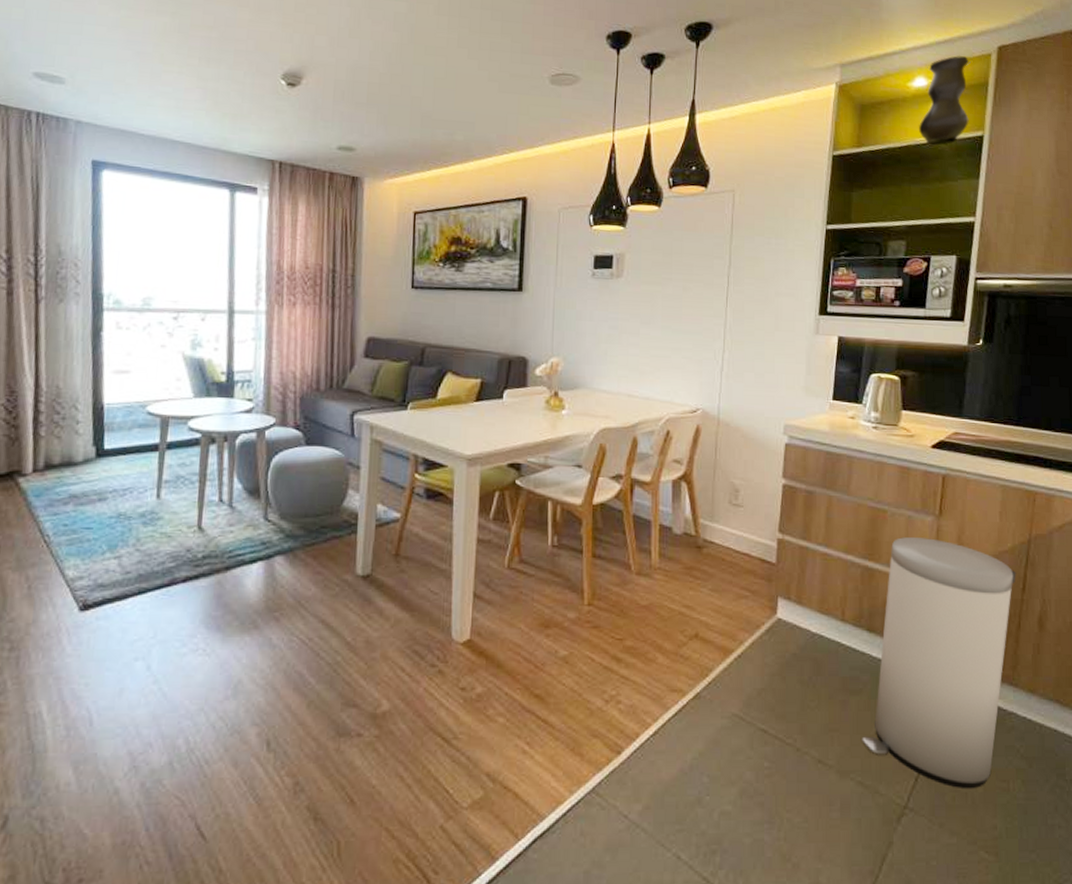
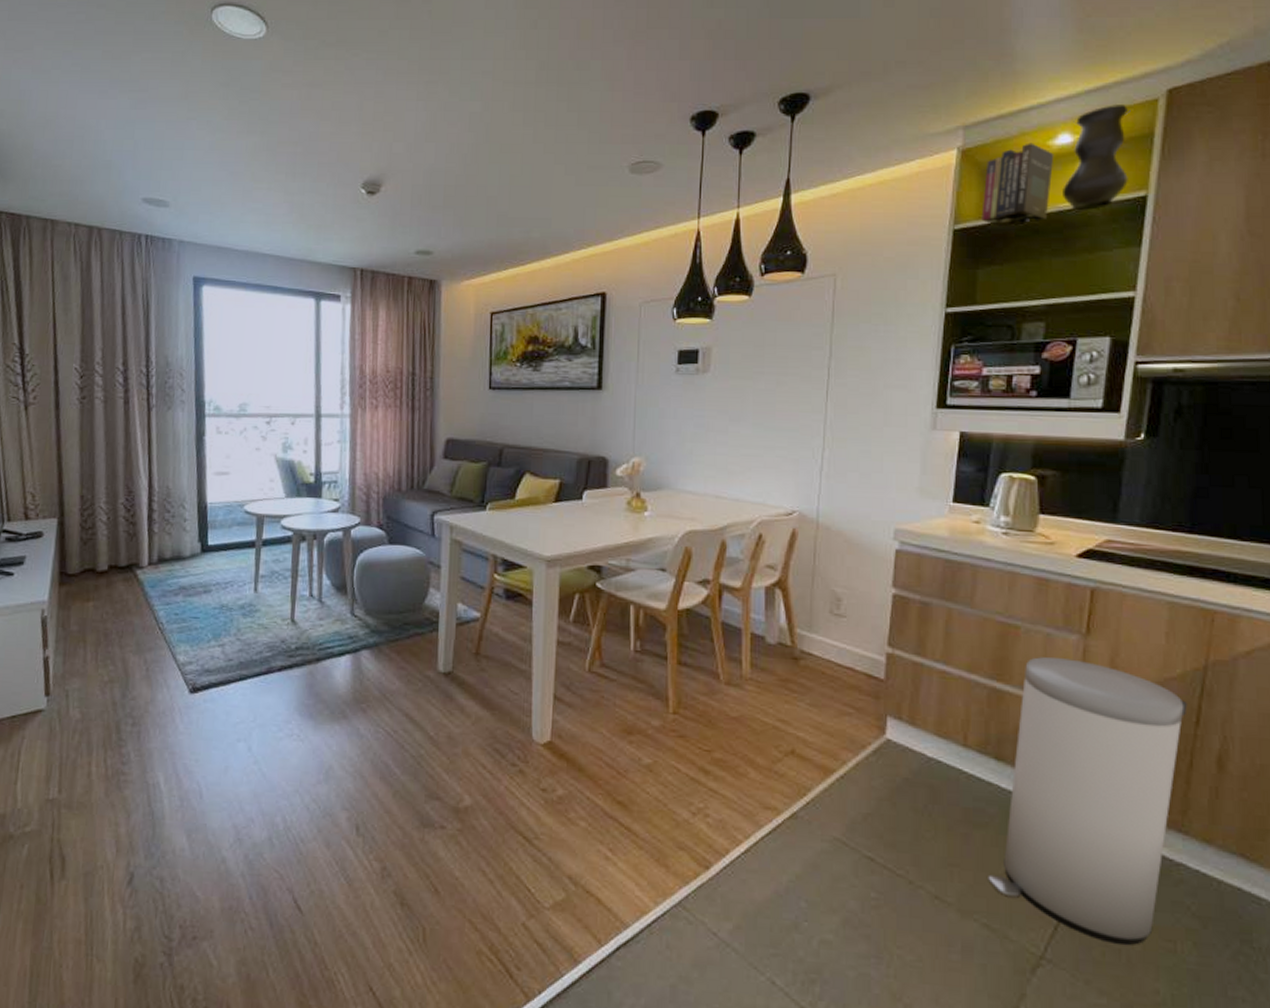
books: none [855,83,913,155] -> present [981,143,1054,227]

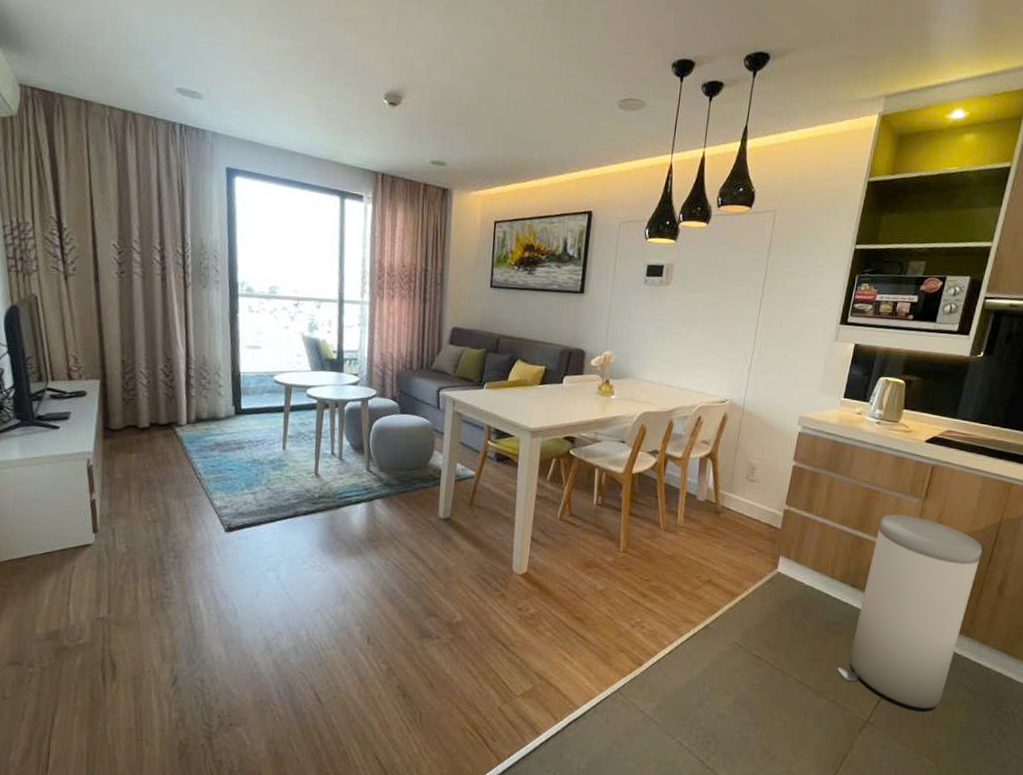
books: present [981,143,1054,227] -> none [890,114,949,183]
vase: present [1063,105,1131,211] -> none [951,89,1009,175]

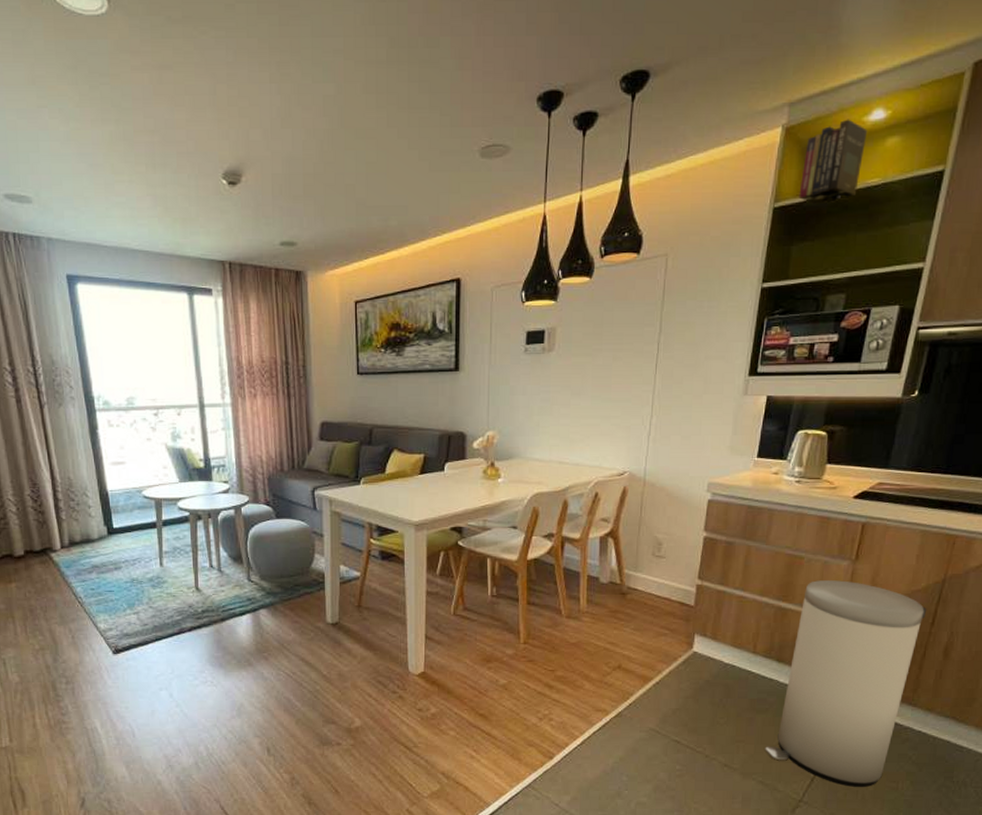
books: none [890,114,949,183] -> present [799,119,868,204]

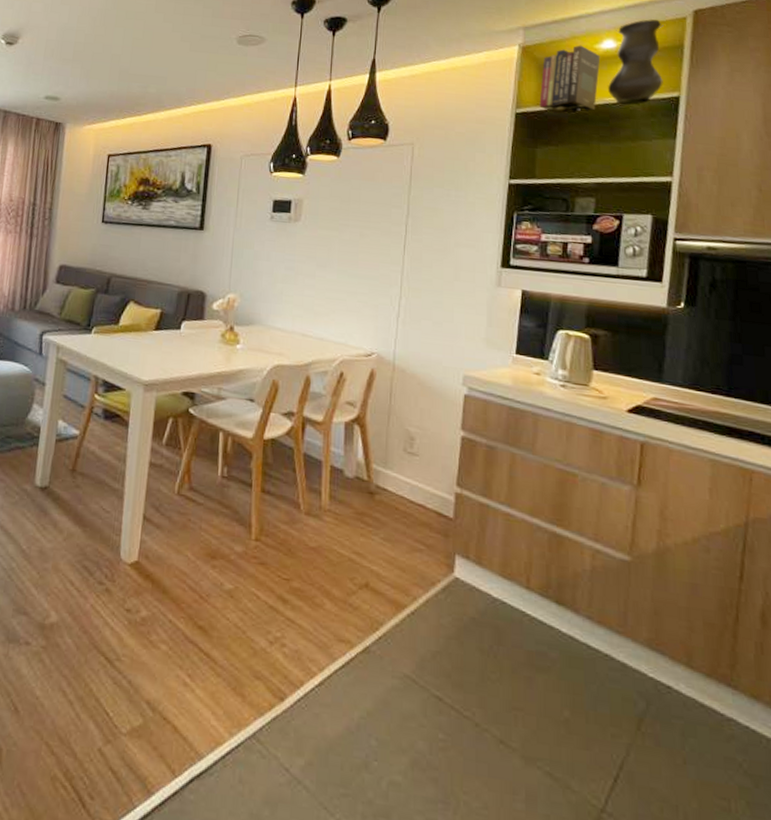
pedal bin: present [765,580,927,787] -> none [550,505,732,802]
vase: none [871,79,939,187] -> present [608,19,664,106]

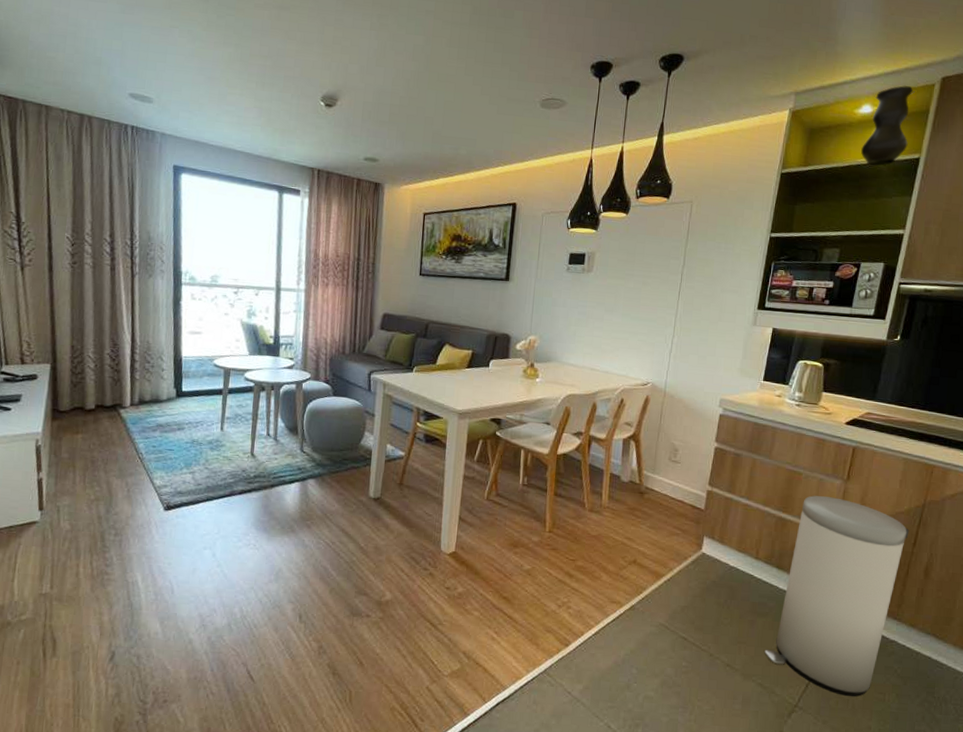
books: present [539,45,601,114] -> none [802,110,858,174]
pedal bin: none [550,505,732,802] -> present [764,495,909,697]

